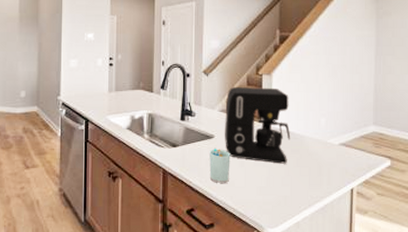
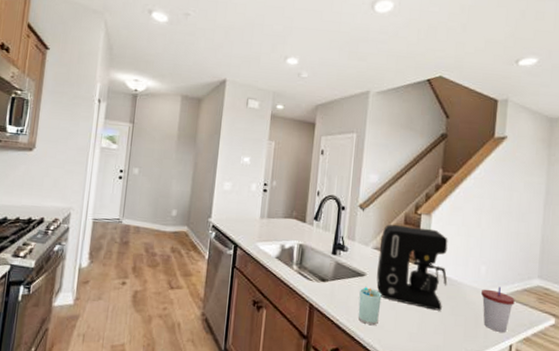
cup: none [323,136,353,178] -> present [481,286,515,332]

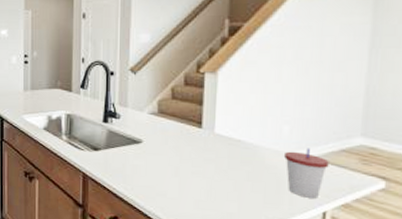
cup: present [358,287,382,326] -> none [136,155,162,194]
coffee maker: present [377,224,448,311] -> none [155,87,241,177]

